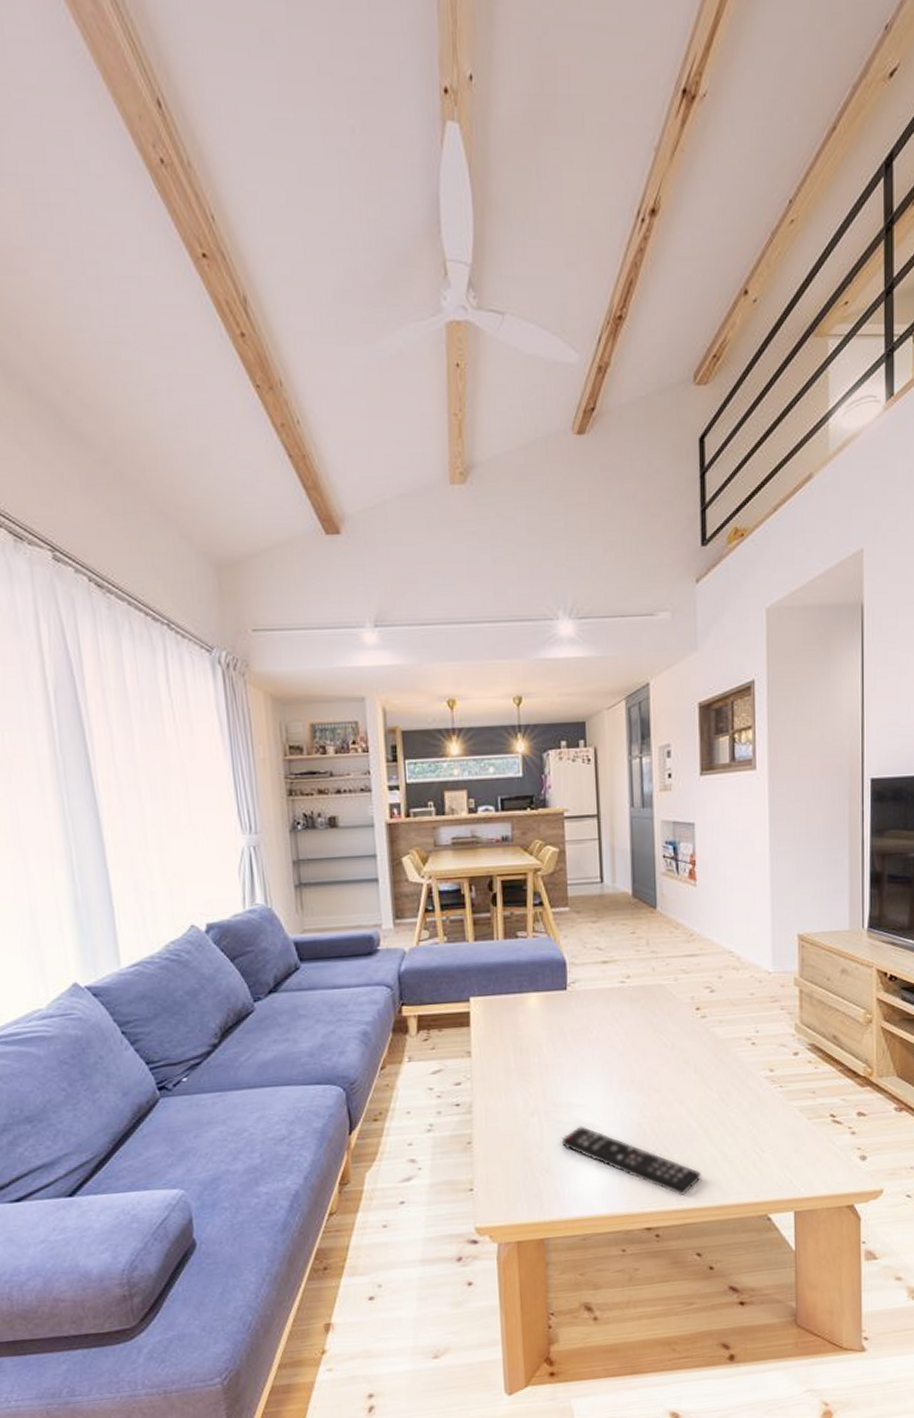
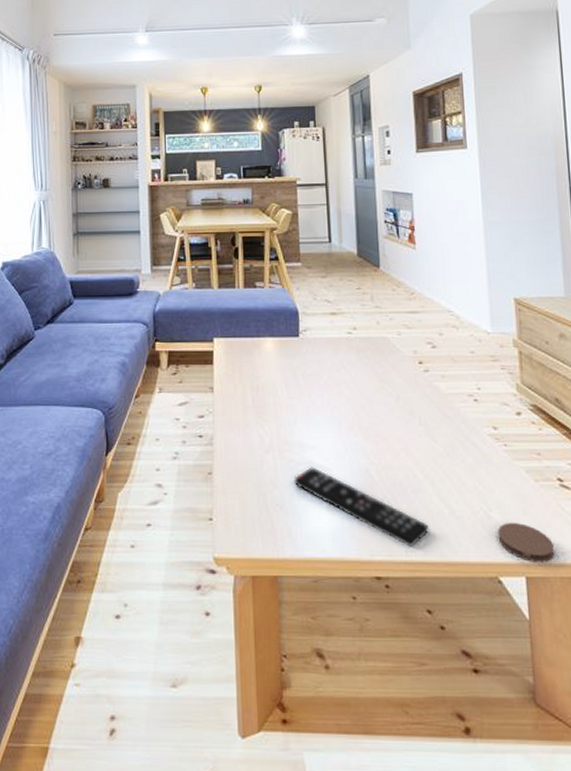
coaster: none [769,1161,822,1197] -> present [497,523,554,562]

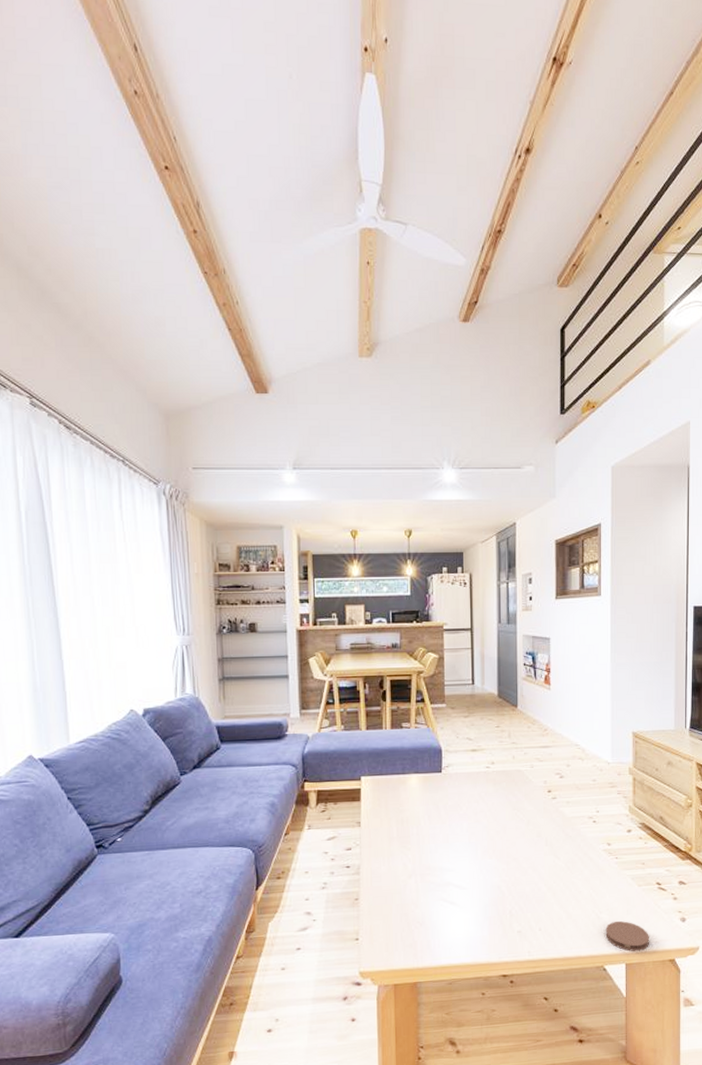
remote control: present [294,467,429,547] -> none [433,887,549,948]

